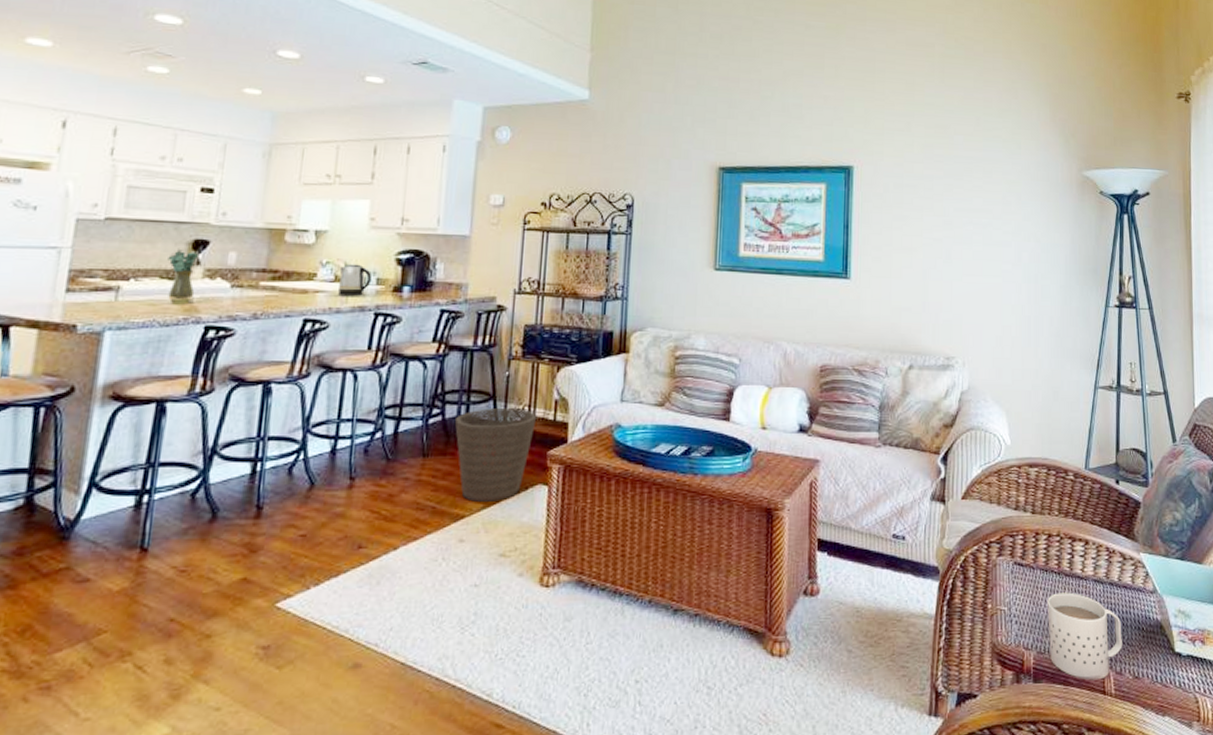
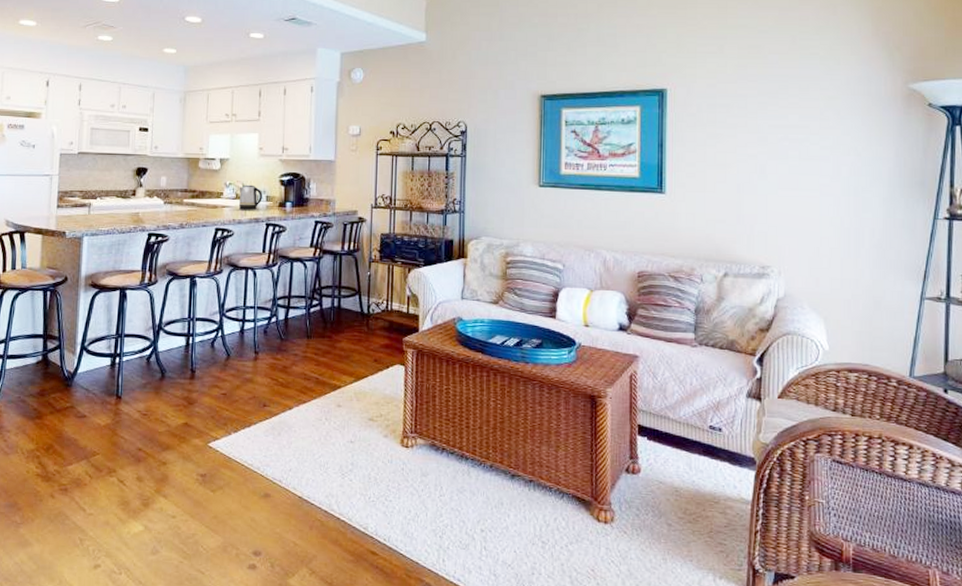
vase: present [168,248,198,305] -> none [120,174,140,217]
basket: present [455,408,537,502] -> none [330,301,394,376]
mug: present [1047,592,1122,681] -> none [868,492,950,577]

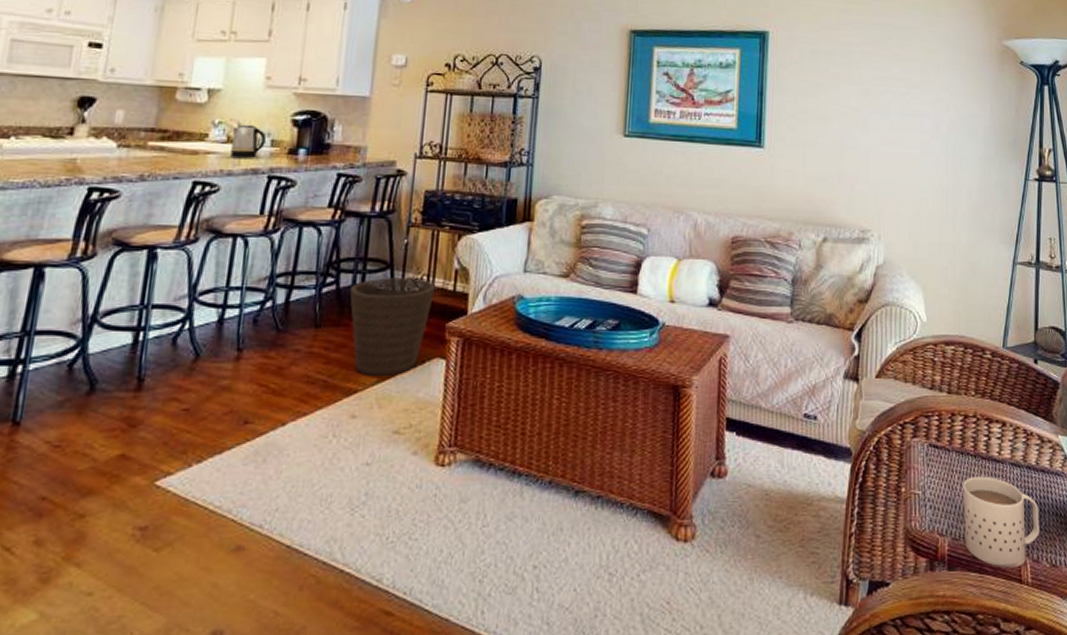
basket: none [330,301,394,376] -> present [350,277,436,376]
mug: none [868,492,950,577] -> present [963,476,1040,569]

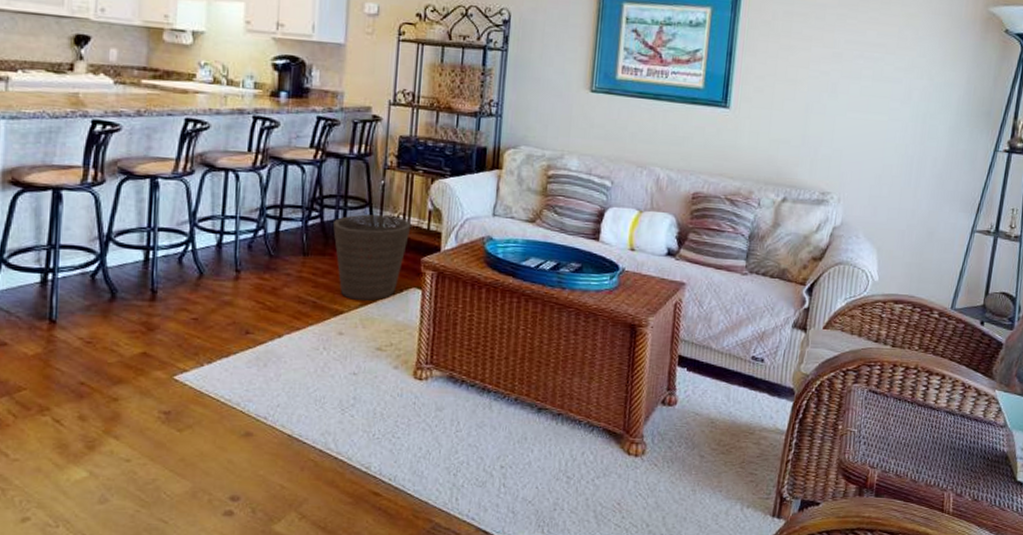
kettle: present [230,124,267,159] -> none [217,66,250,100]
mug: present [963,476,1040,569] -> none [894,420,968,499]

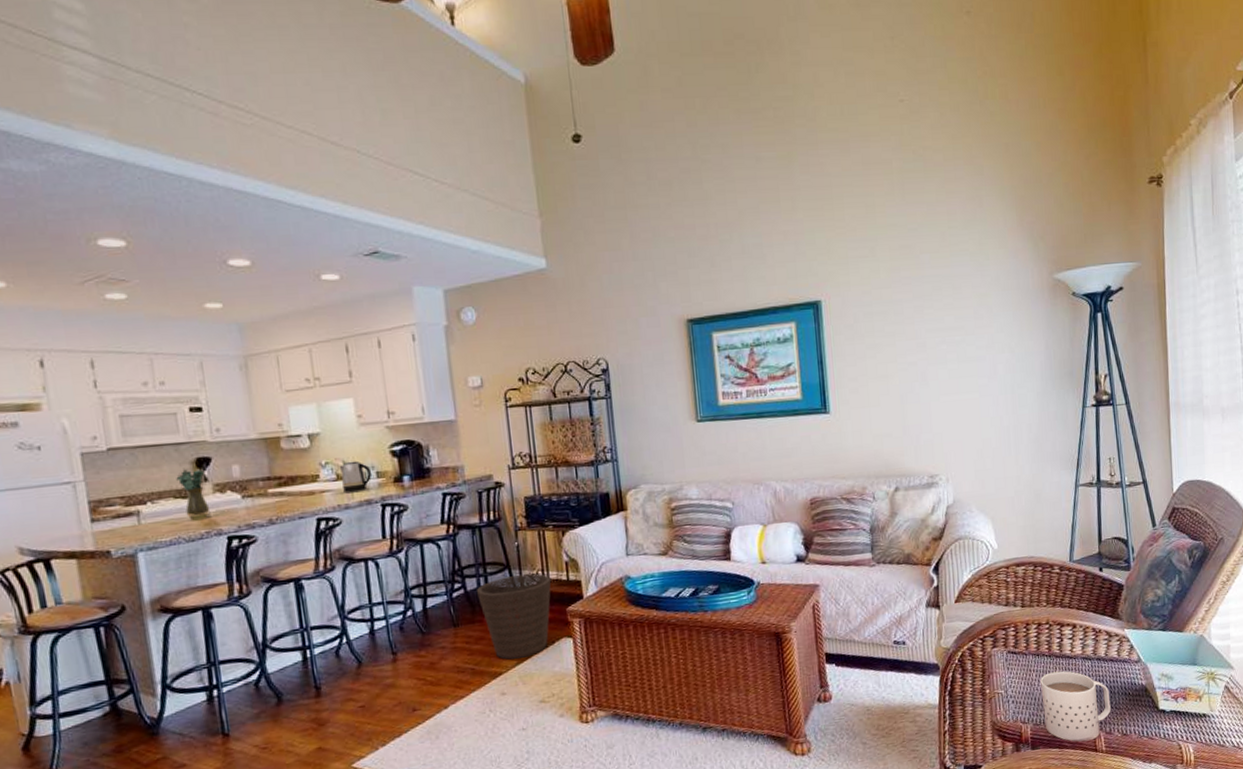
vase: none [52,42,80,99] -> present [176,468,210,521]
kettle: none [217,66,250,100] -> present [339,460,373,494]
mug: none [894,420,968,499] -> present [1040,671,1111,743]

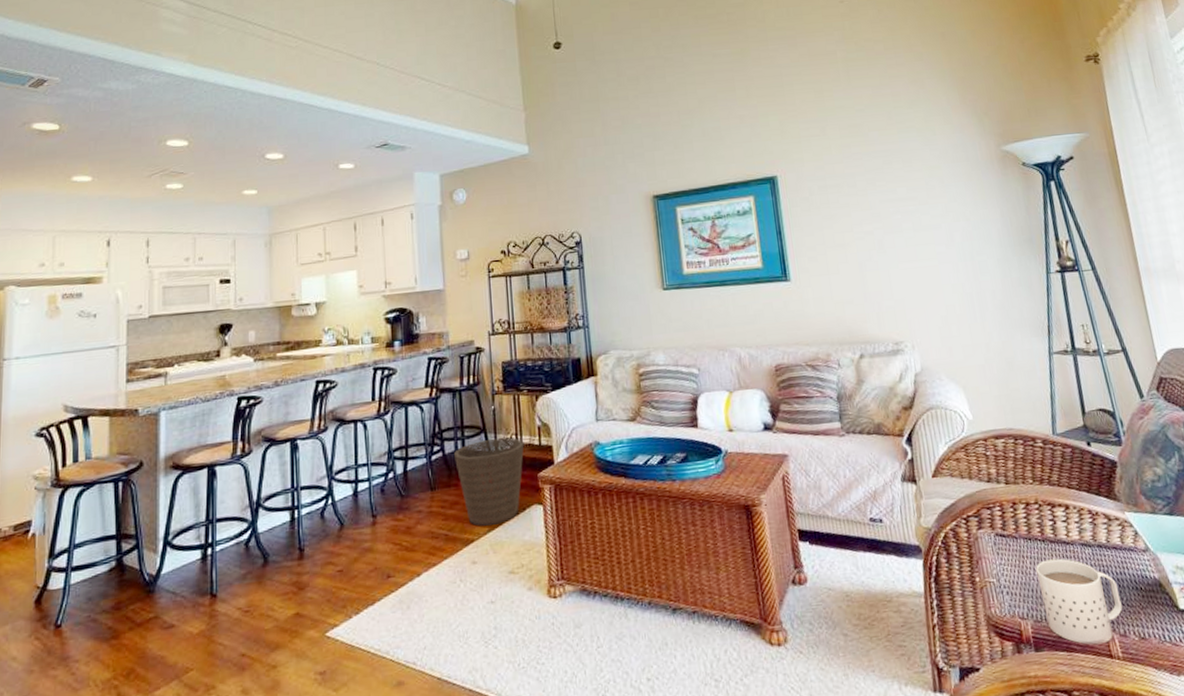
vase: present [176,468,210,521] -> none [201,333,226,382]
kettle: present [339,460,373,494] -> none [339,327,368,358]

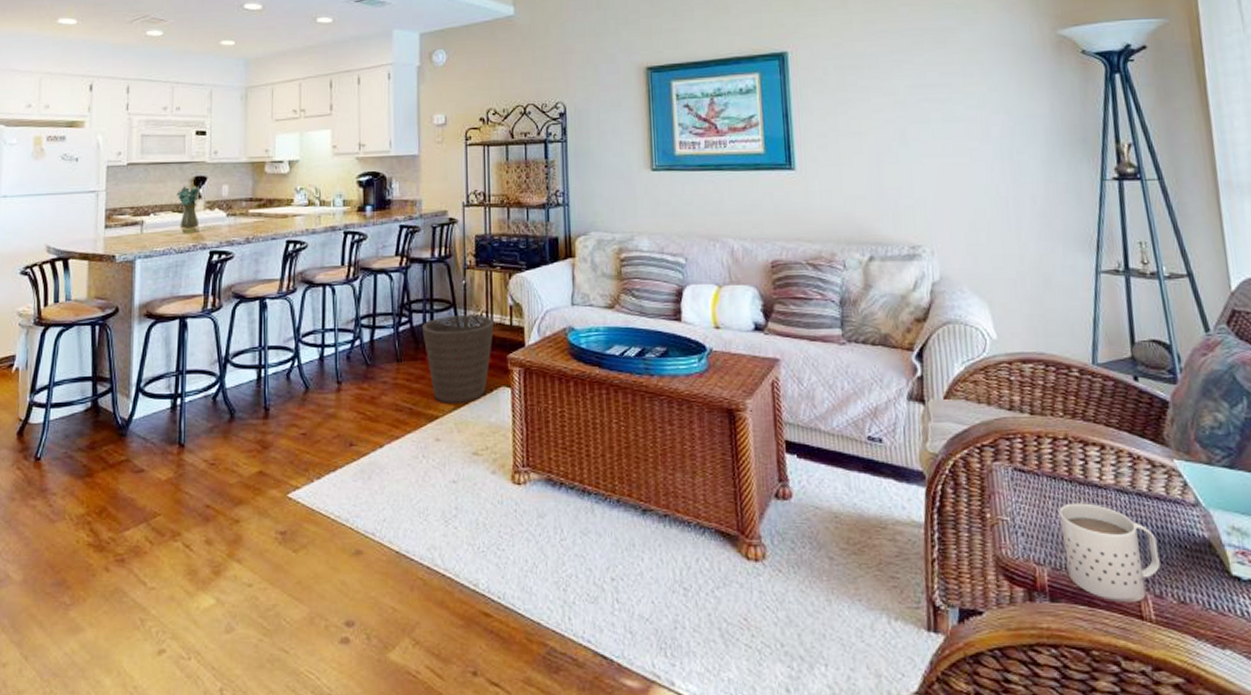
vase: none [201,333,226,382] -> present [176,185,200,234]

